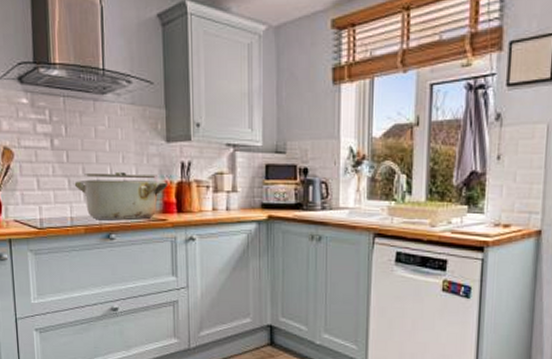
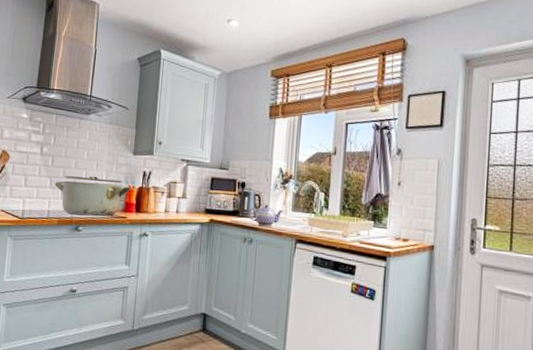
teapot: none [315,193,356,221] -> present [248,204,283,227]

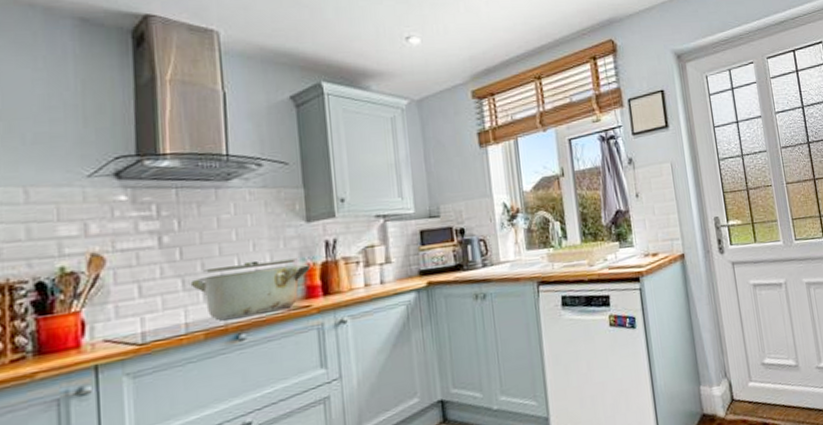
teapot: present [248,204,283,227] -> none [475,248,516,276]

